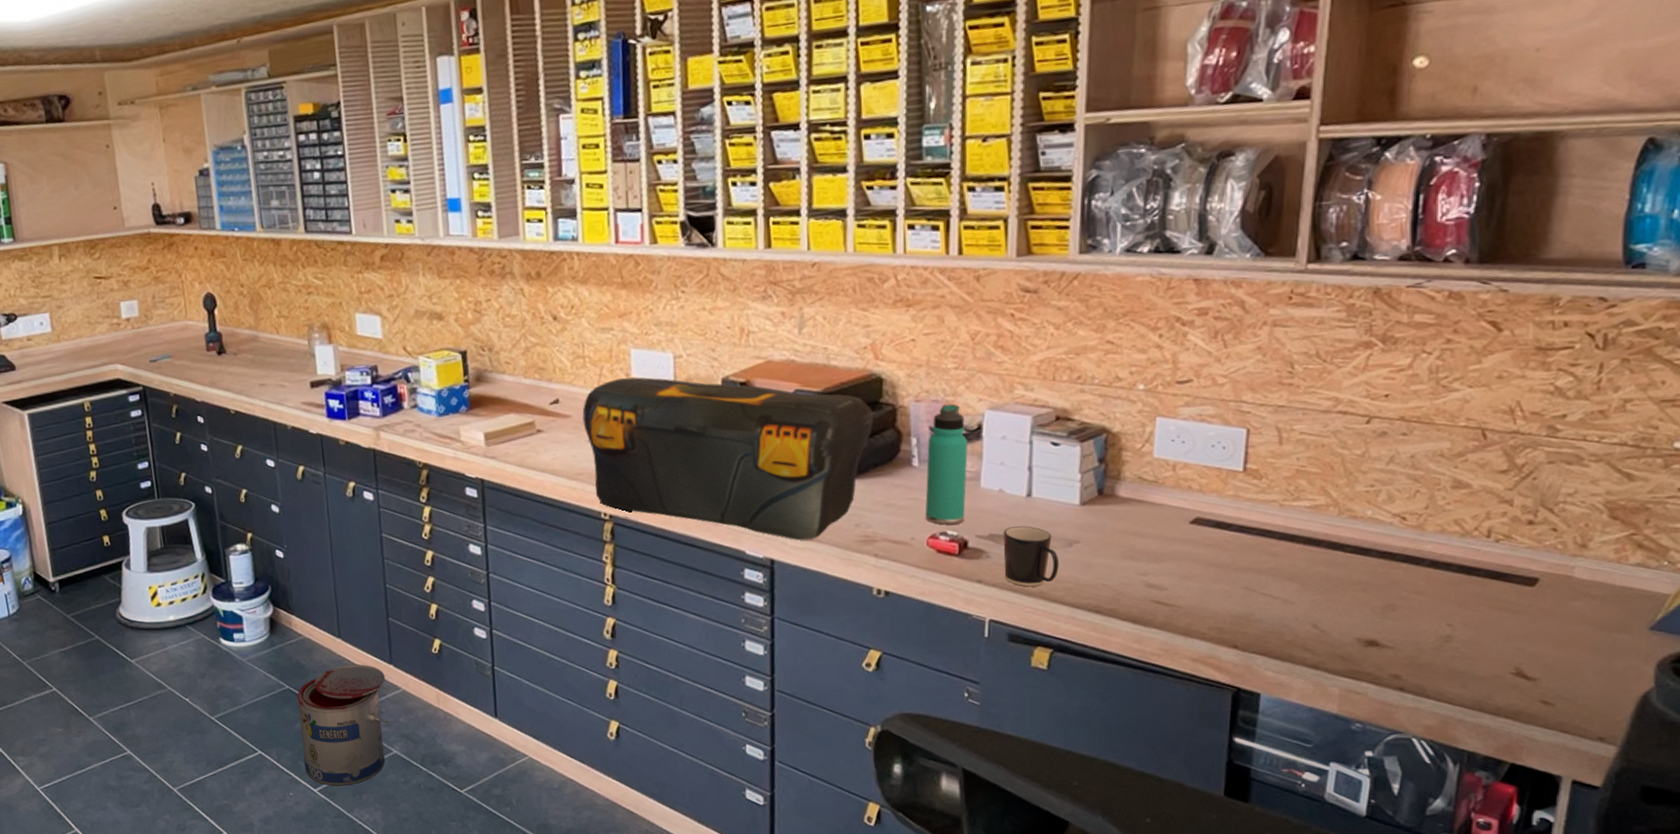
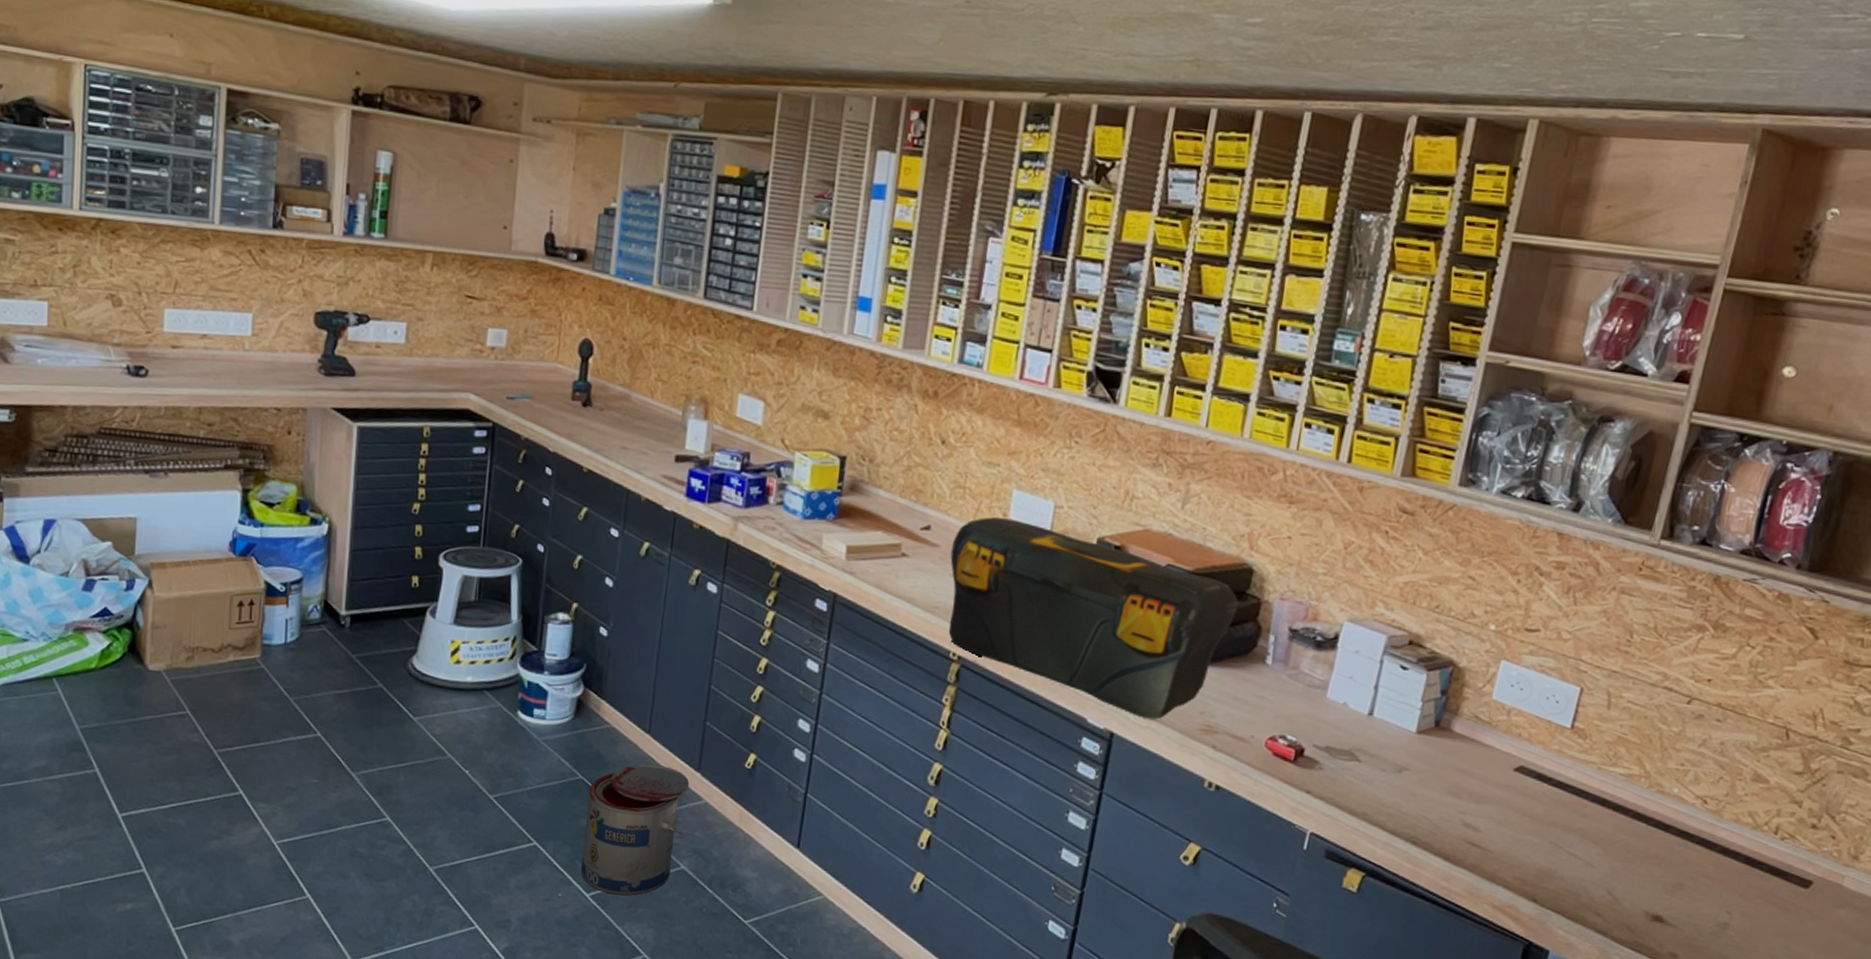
thermos bottle: present [925,403,969,525] -> none [1268,607,1324,730]
mug: present [1002,526,1059,587] -> none [1333,742,1387,807]

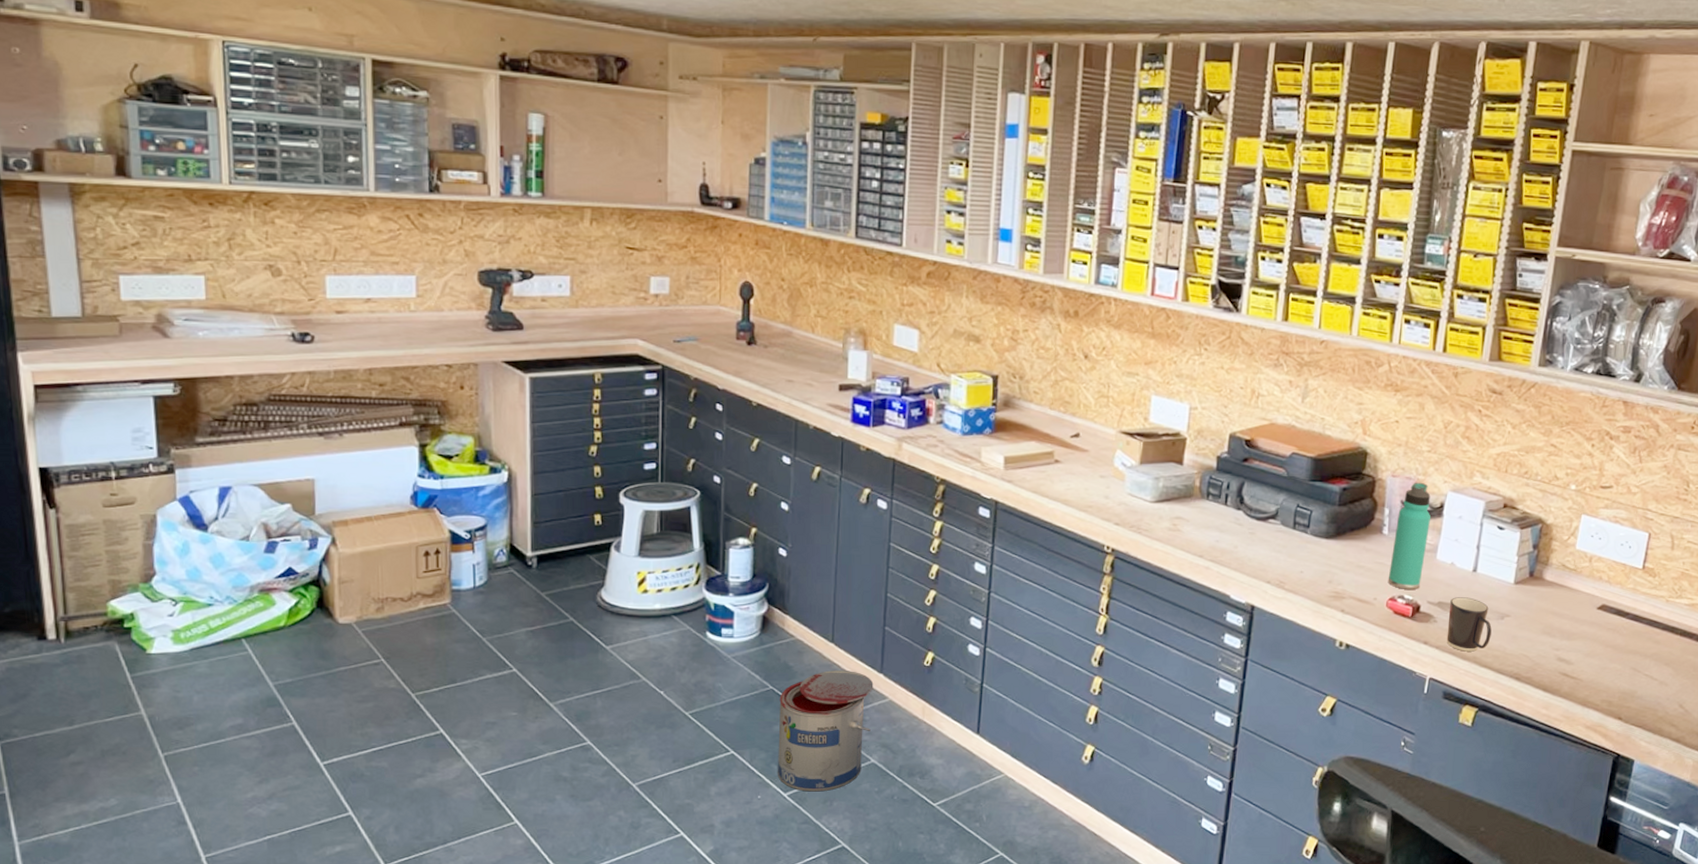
toolbox: present [948,517,1238,720] -> none [1099,422,1356,591]
thermos bottle: none [1268,607,1324,730] -> present [1388,482,1431,590]
mug: none [1333,742,1387,807] -> present [1446,597,1492,652]

